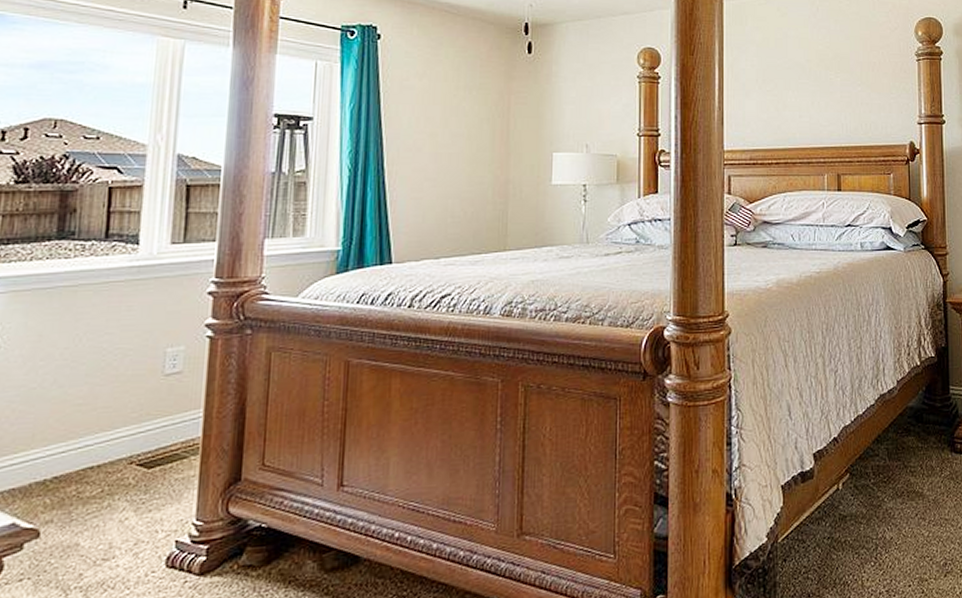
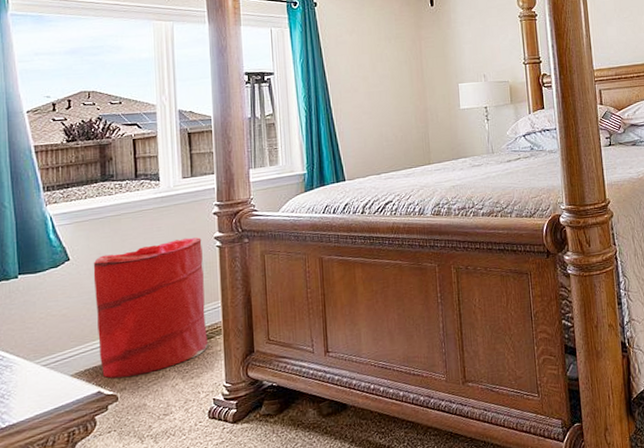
laundry hamper: none [20,322,187,507] -> present [93,237,208,379]

